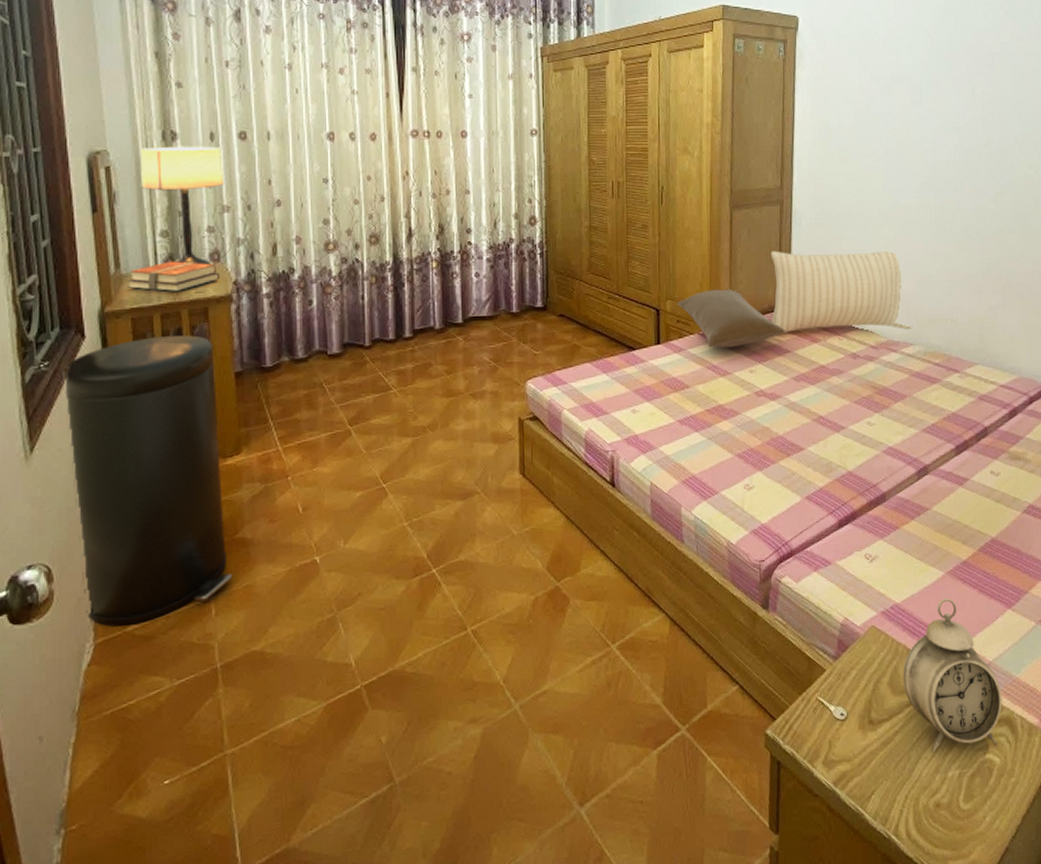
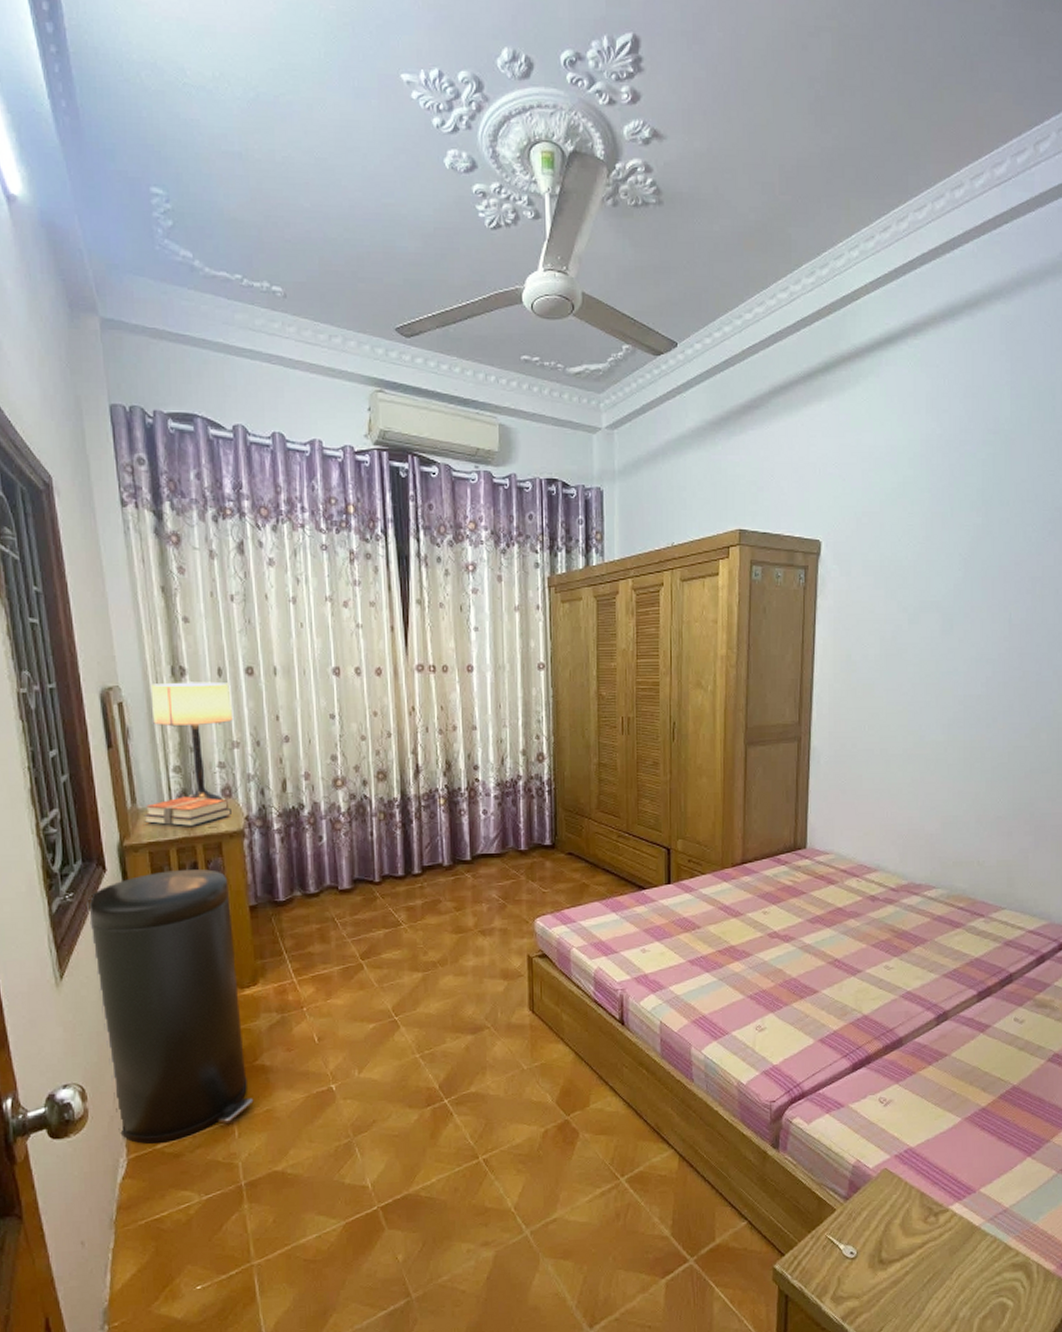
pillow: present [677,288,785,348] -> none [688,828,801,888]
pillow: present [770,250,913,332] -> none [786,789,937,873]
alarm clock: present [902,597,1002,752] -> none [915,1143,1018,1293]

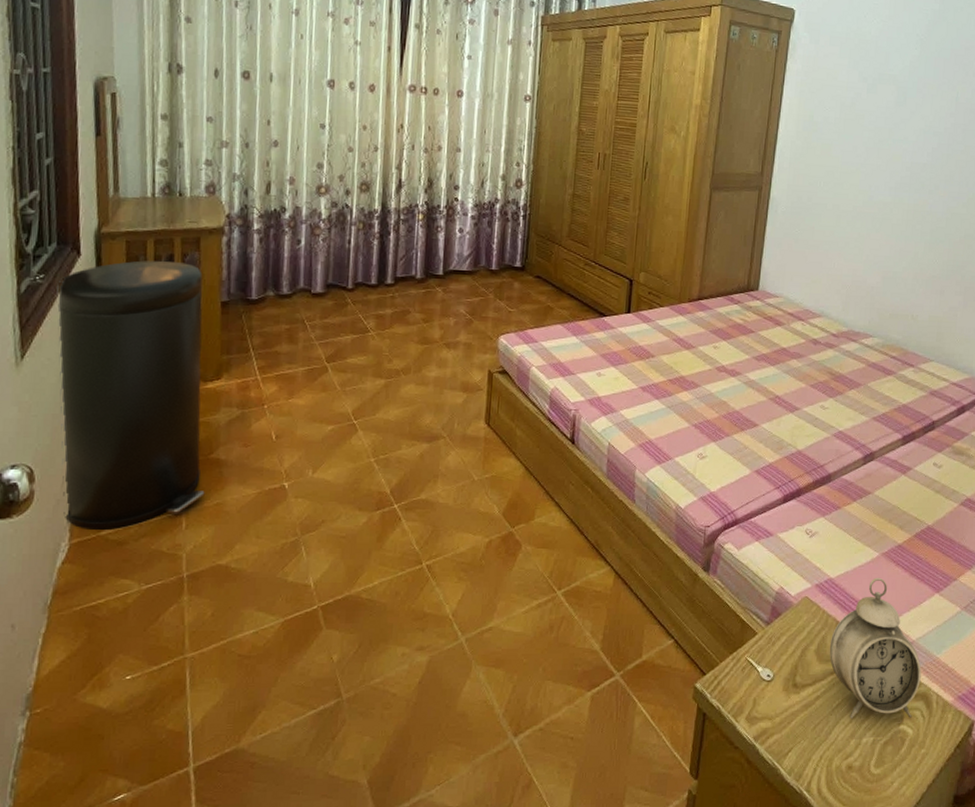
books: present [144,796,231,827] -> none [124,189,213,220]
table lamp: present [151,681,234,800] -> none [145,78,225,196]
alarm clock: none [915,1143,1018,1293] -> present [829,577,922,719]

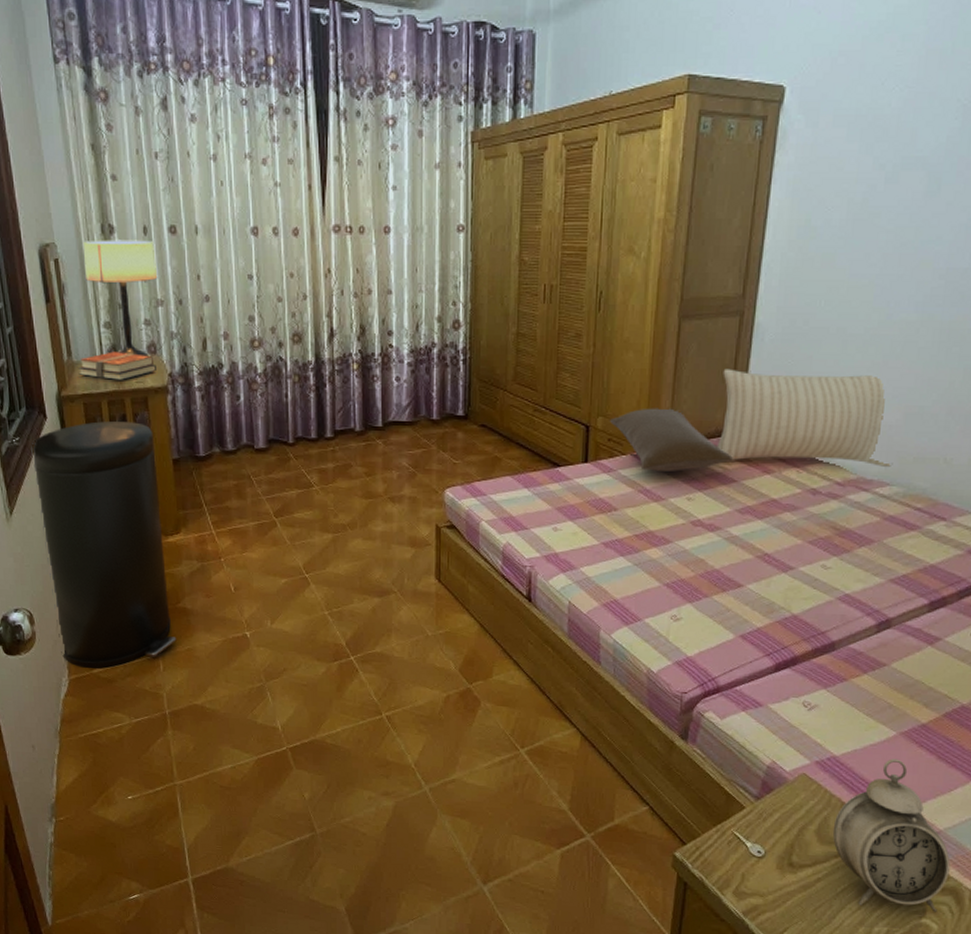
books: none [124,189,213,220] -> present [78,351,156,381]
table lamp: none [145,78,225,196] -> present [84,240,158,356]
pillow: none [650,265,751,323] -> present [609,408,733,471]
pillow: none [738,234,875,321] -> present [716,368,893,467]

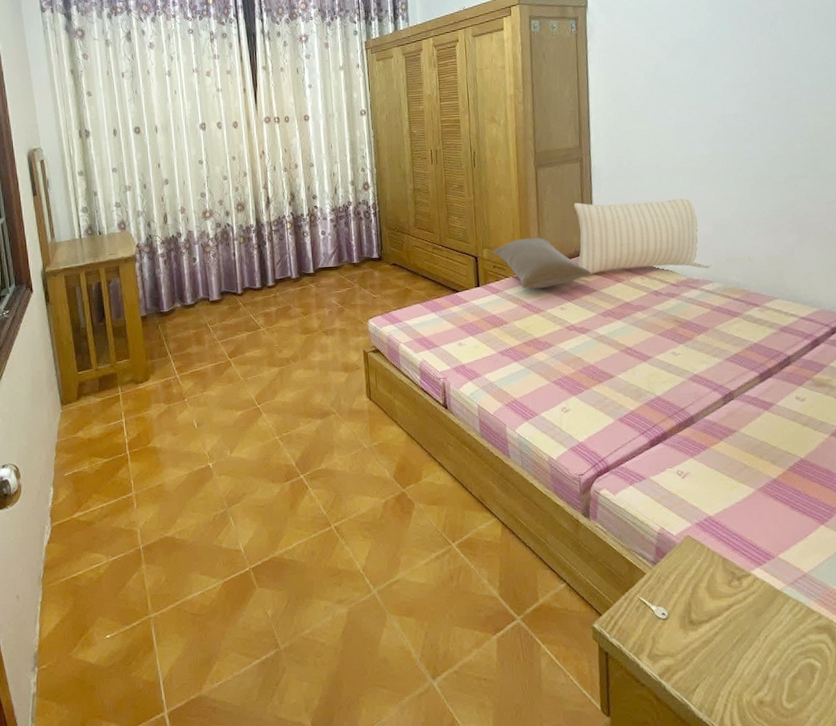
pedal bin: present [31,421,177,669] -> none [19,288,148,514]
books: present [78,351,156,381] -> none [60,230,126,255]
table lamp: present [84,240,158,356] -> none [65,140,126,233]
alarm clock: present [832,758,951,912] -> none [719,512,821,654]

